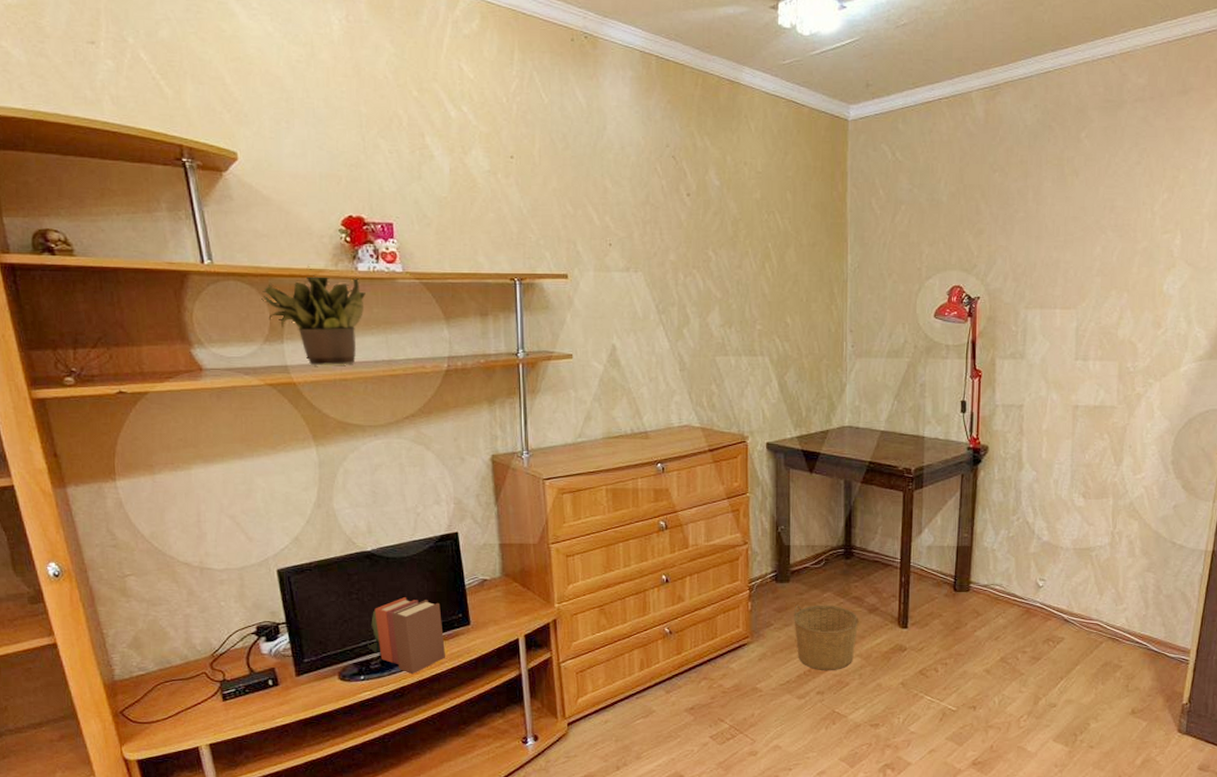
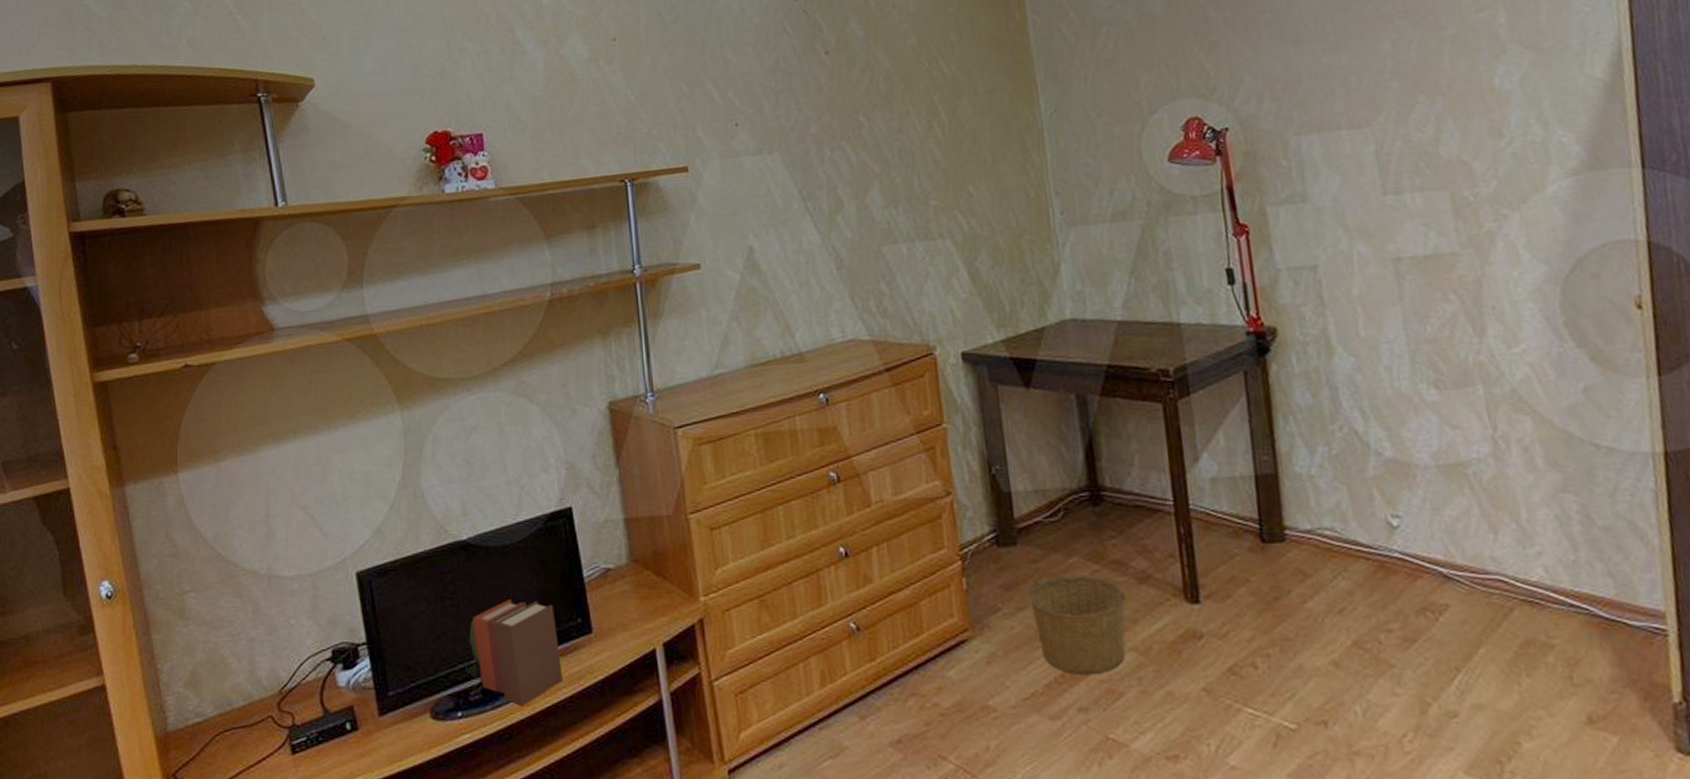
potted plant: present [261,265,366,365] -> none [339,193,454,311]

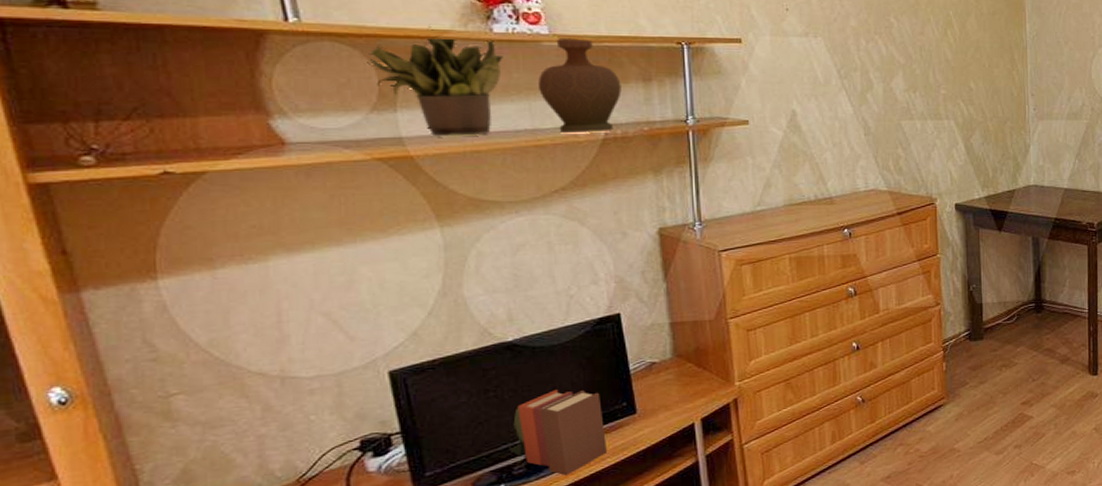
potted plant: none [339,193,454,311] -> present [367,25,503,136]
decorative vase: none [486,189,566,297] -> present [539,39,622,133]
basket: present [1028,574,1126,675] -> none [989,358,1052,424]

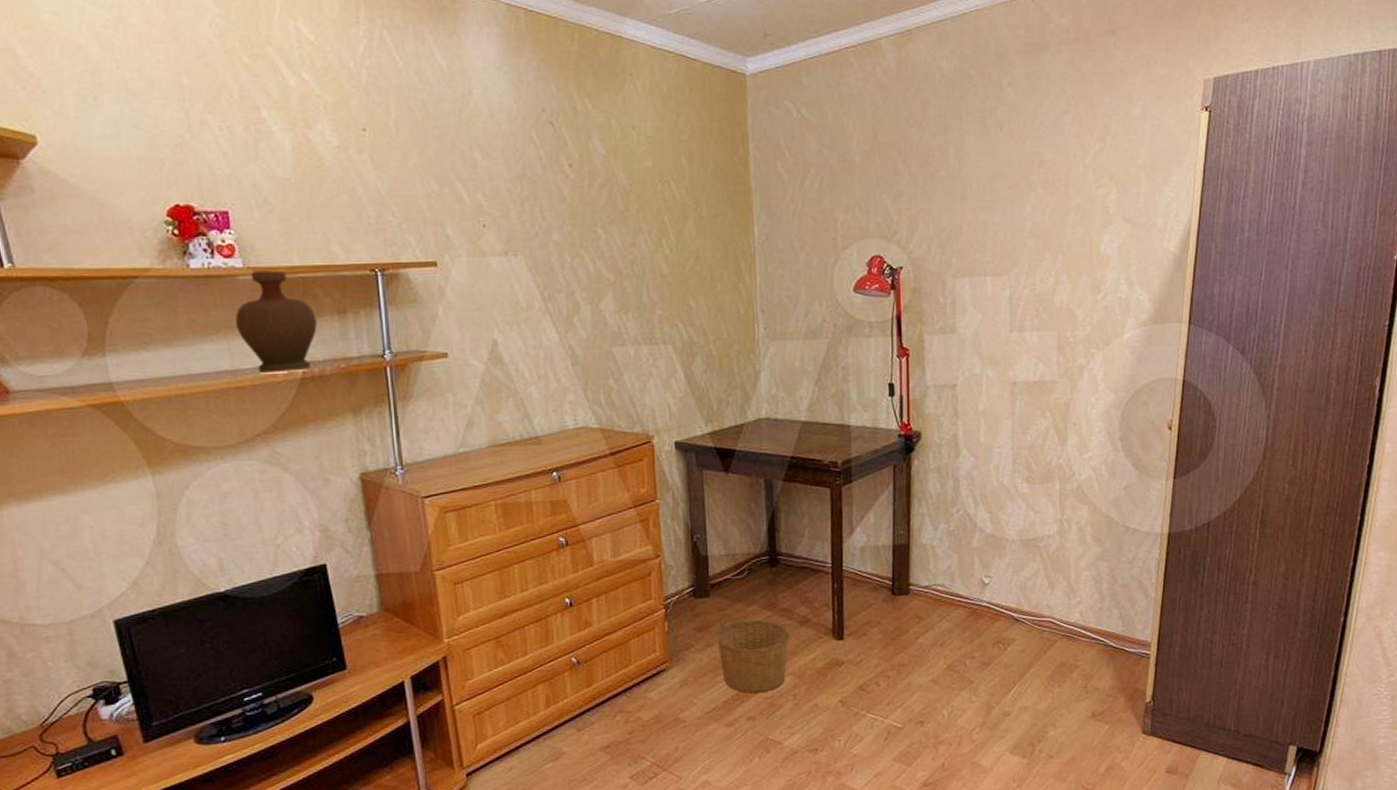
potted plant: present [367,25,503,136] -> none [76,264,201,380]
books: present [509,390,607,476] -> none [227,643,320,732]
basket: none [989,358,1052,424] -> present [716,619,790,693]

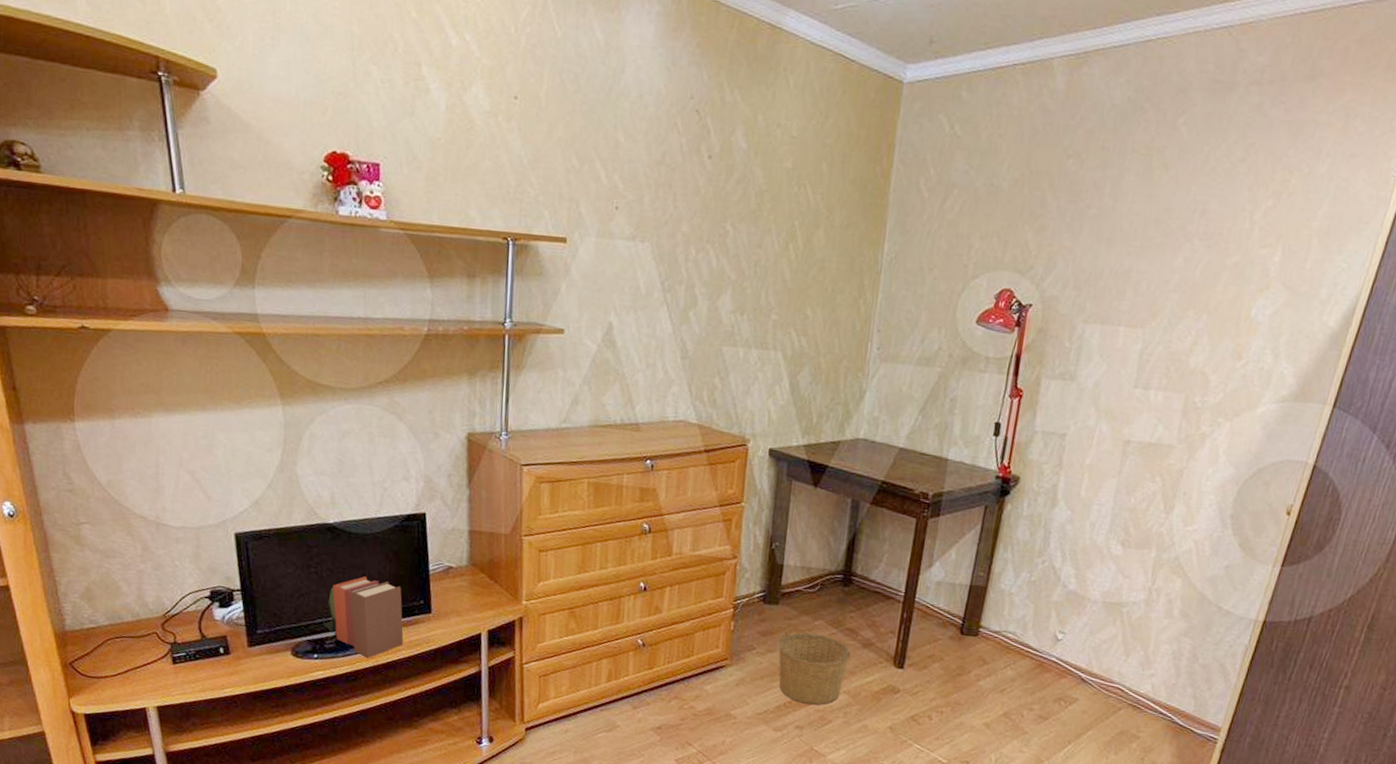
books: none [227,643,320,732] -> present [323,576,404,659]
decorative vase: present [235,271,317,373] -> none [373,226,447,328]

